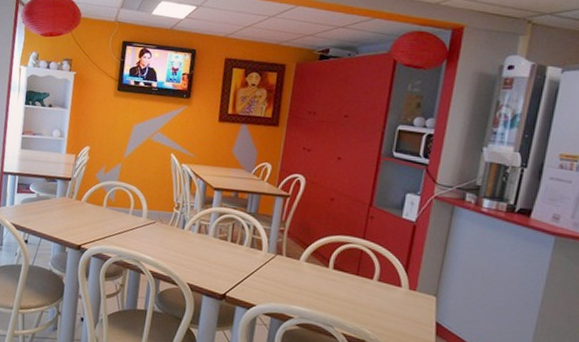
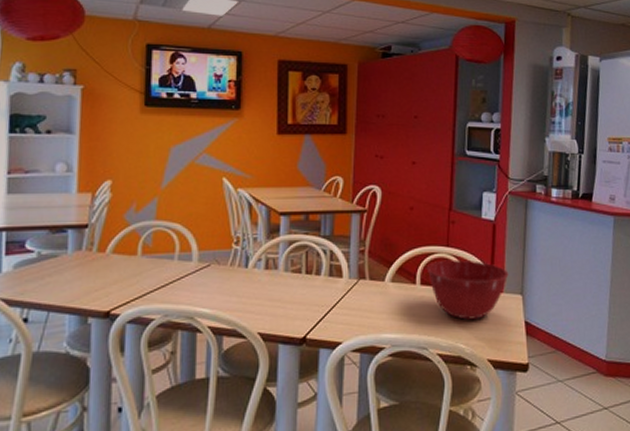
mixing bowl: none [340,250,425,311] -> present [426,259,509,321]

